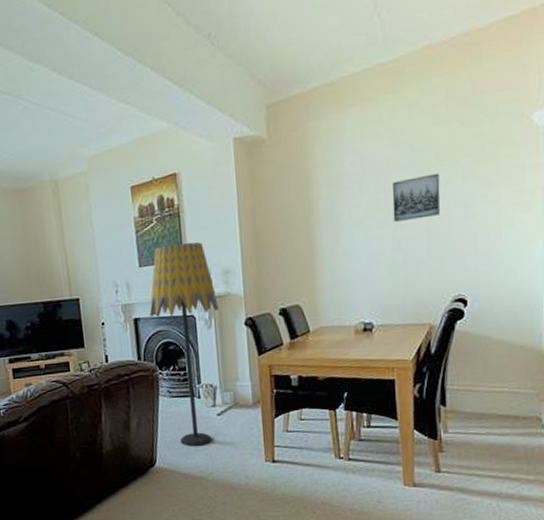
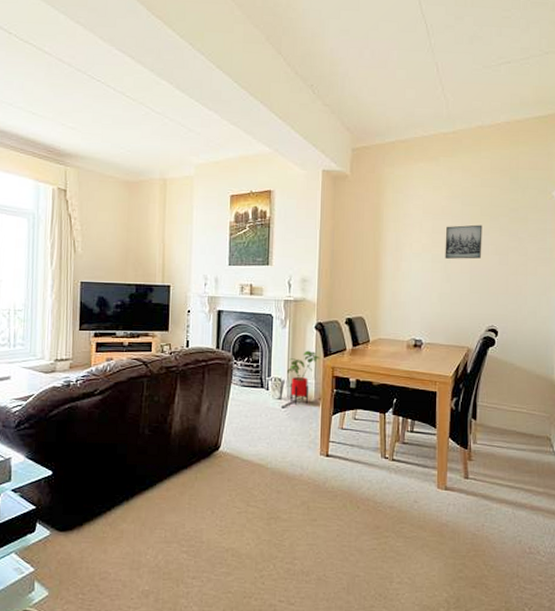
floor lamp: present [149,242,219,447] -> none [232,249,294,434]
house plant: none [219,350,254,411] -> present [287,350,320,405]

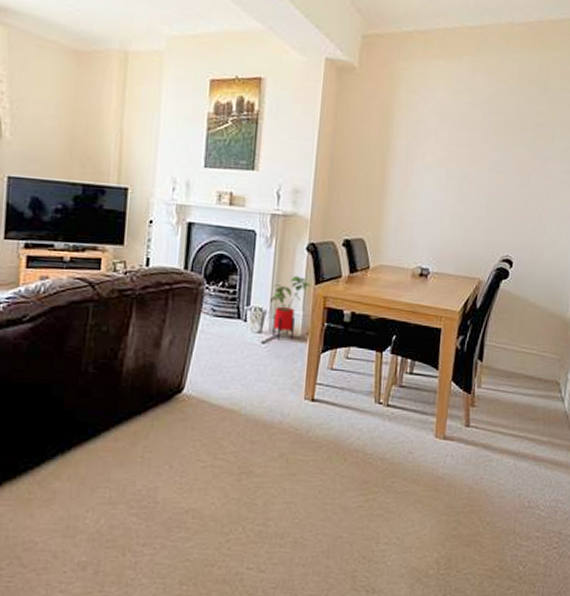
wall art: present [445,224,482,259] -> none [461,137,505,178]

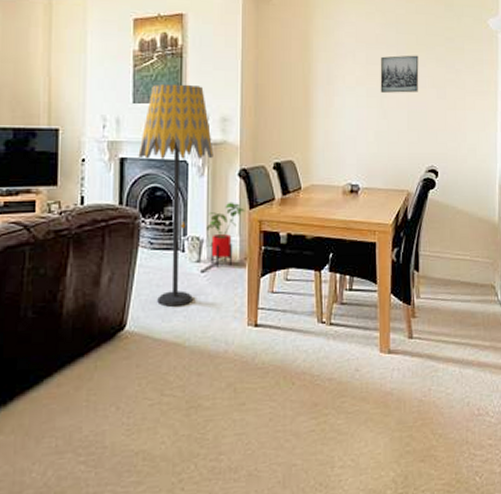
floor lamp: none [206,150,283,375] -> present [138,84,214,307]
wall art: none [461,137,505,178] -> present [380,55,419,93]

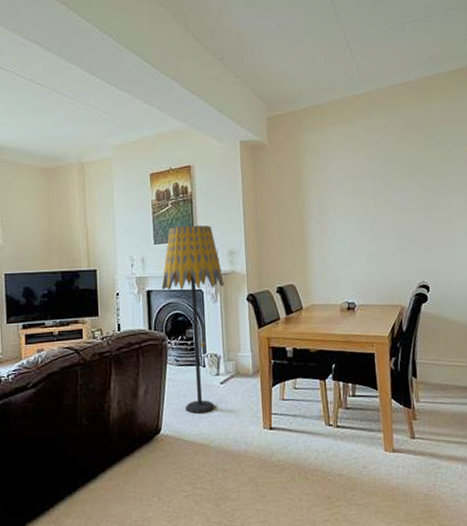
house plant: present [207,202,245,268] -> none [223,323,255,380]
wall art: present [380,55,419,93] -> none [368,182,406,219]

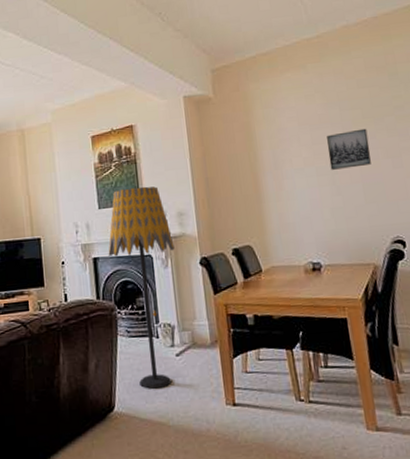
wall art: none [368,182,406,219] -> present [327,128,371,170]

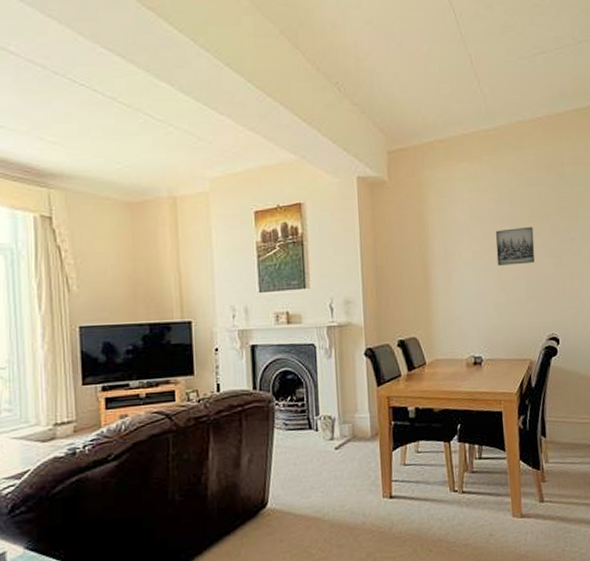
floor lamp: present [108,186,175,389] -> none [268,270,339,484]

